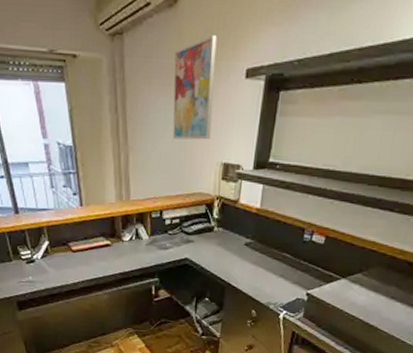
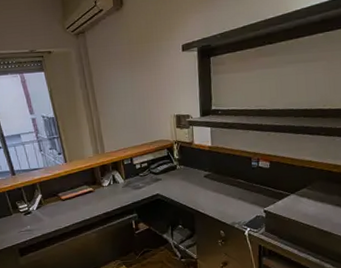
wall art: present [172,35,218,140] -> none [126,25,163,102]

